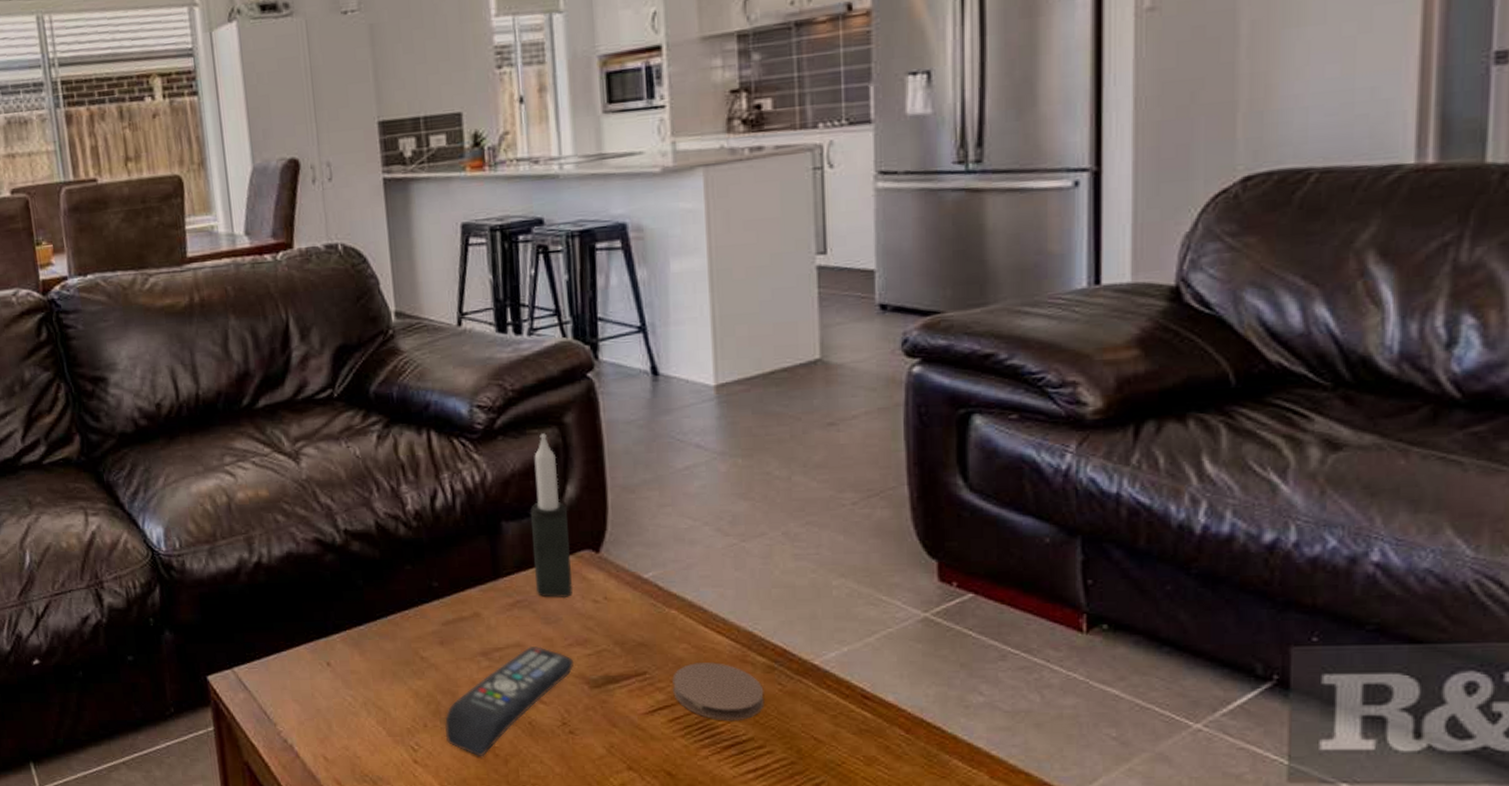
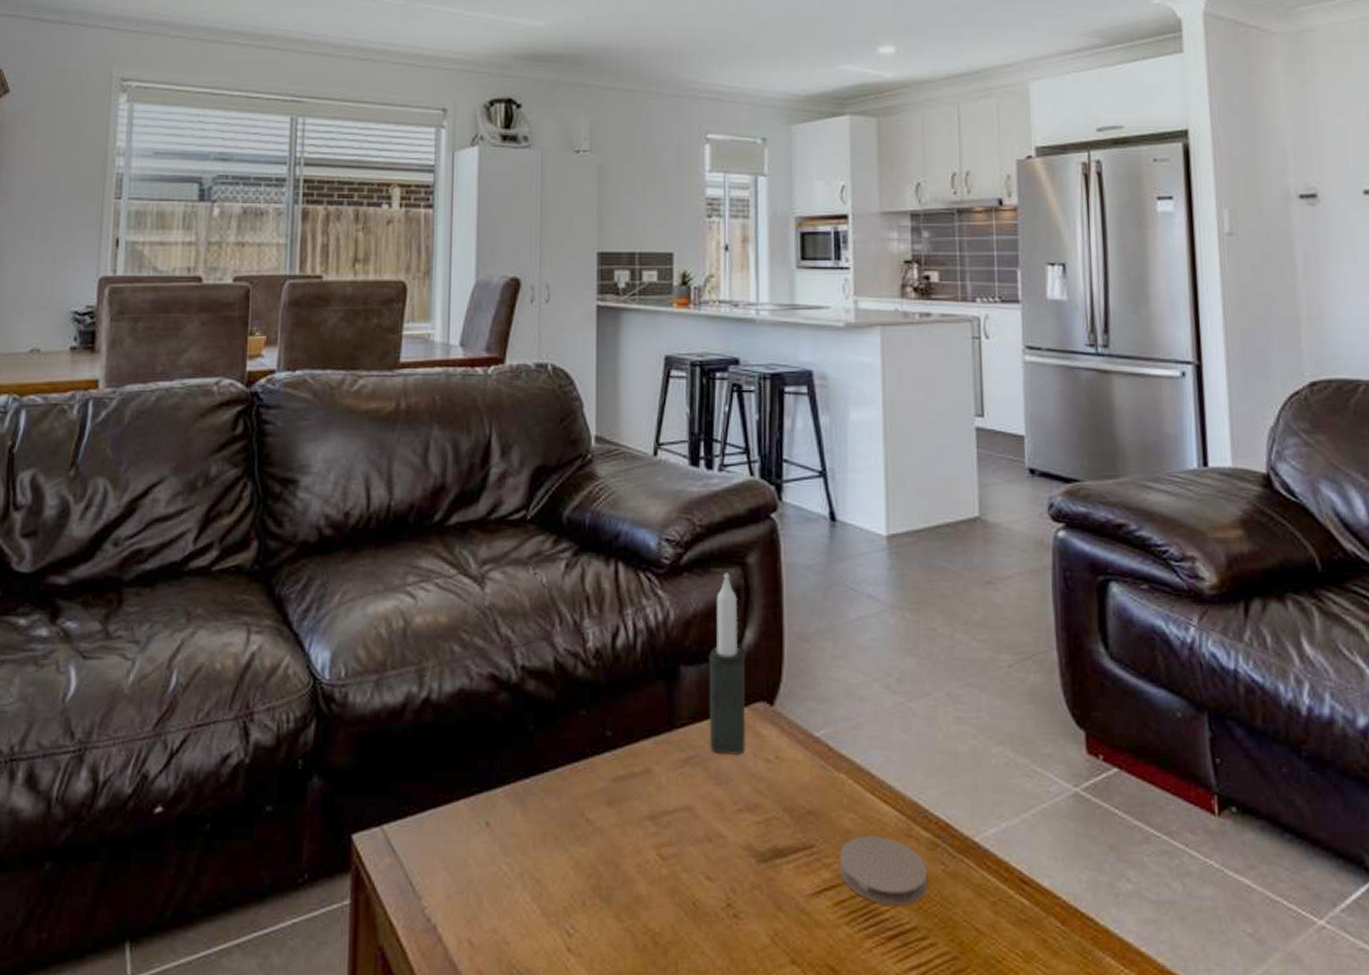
remote control: present [444,646,574,756] -> none [603,811,742,944]

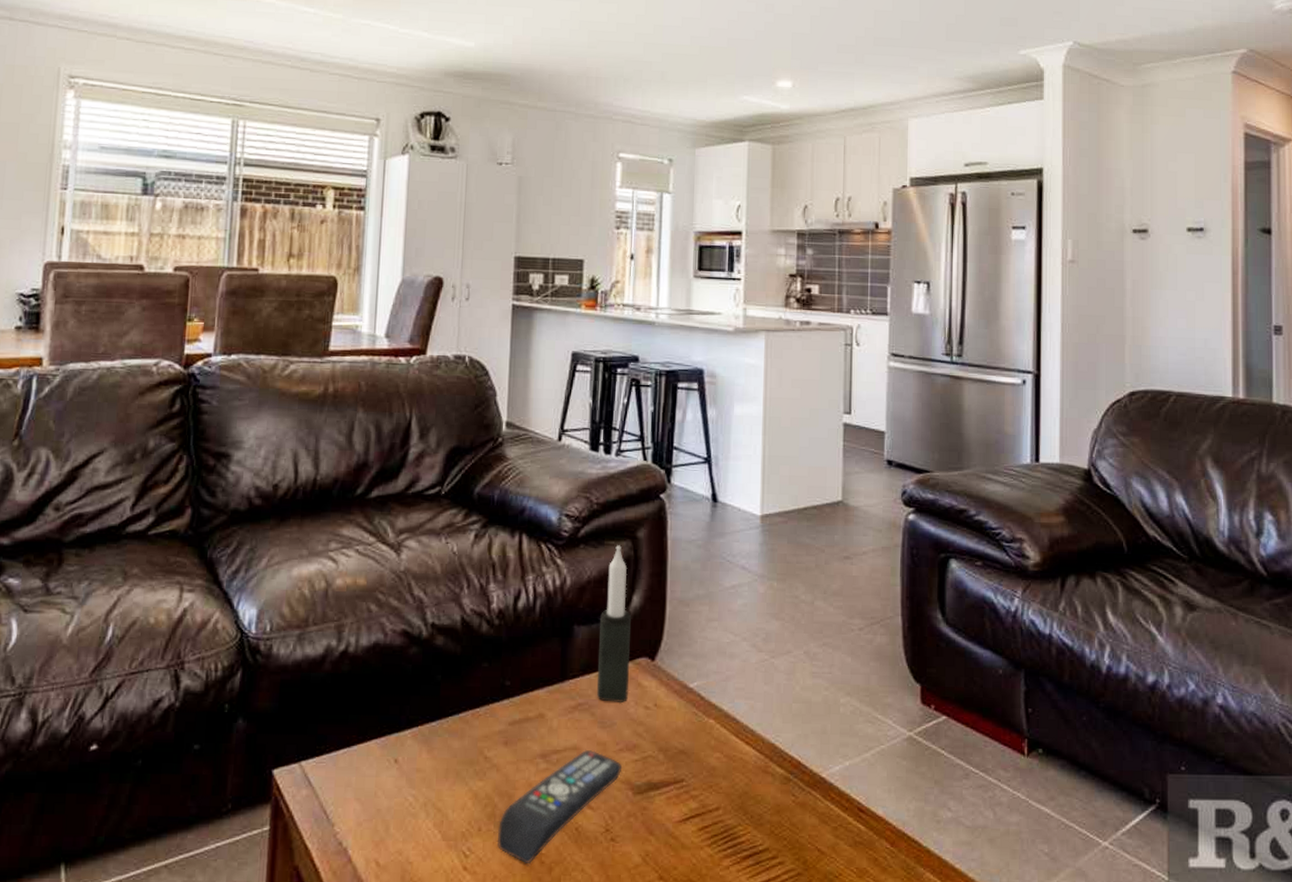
remote control: none [603,811,742,944] -> present [497,750,622,863]
coaster: present [839,836,928,907] -> none [705,772,780,831]

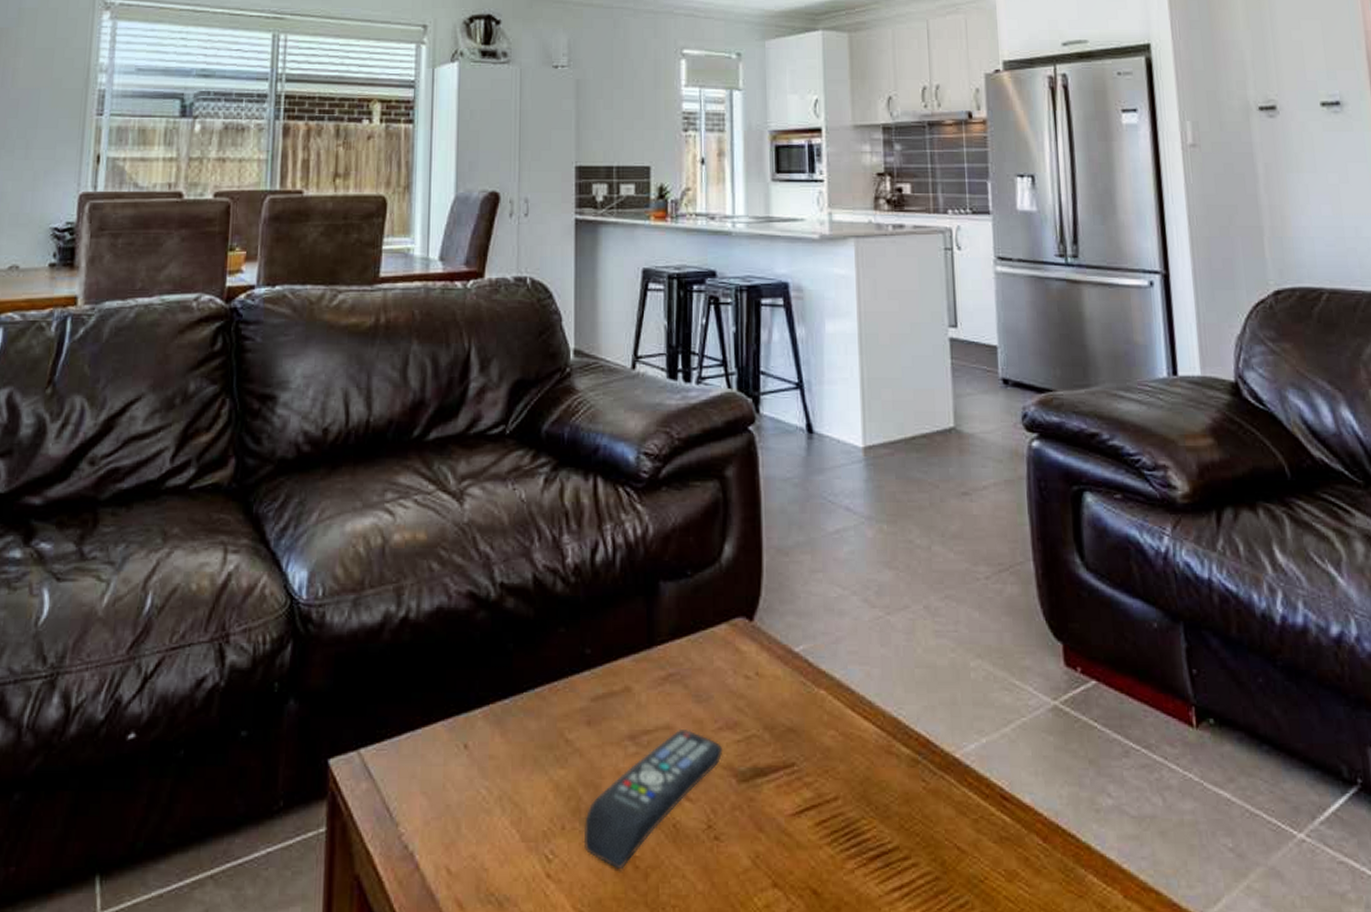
candle: present [597,545,631,702] -> none [689,486,725,671]

